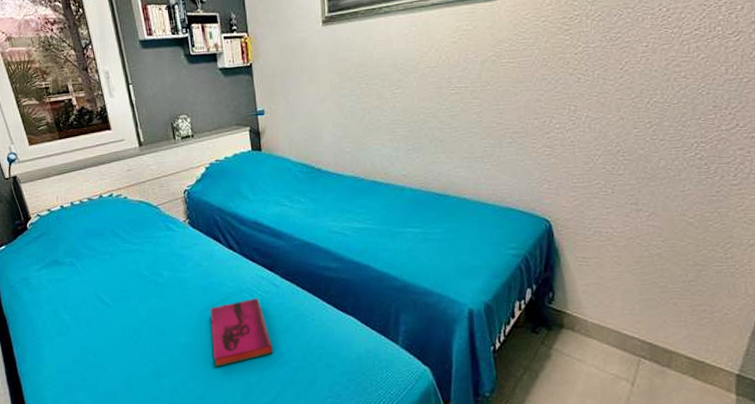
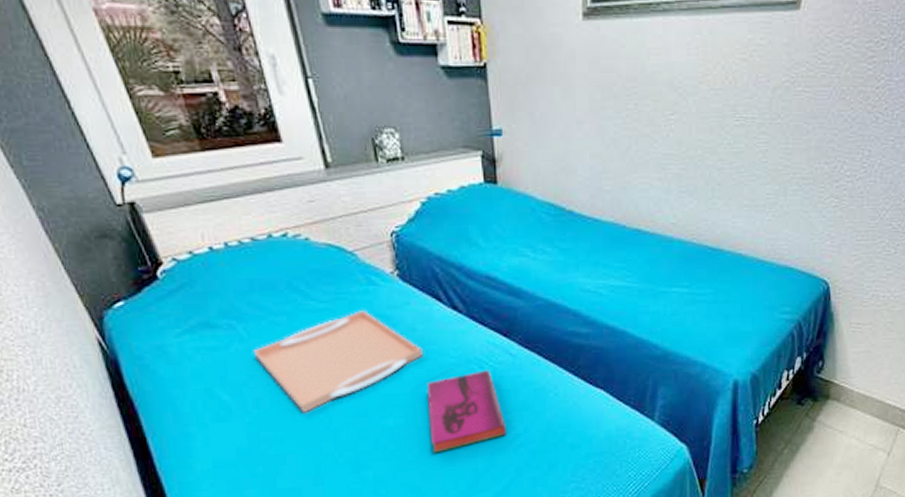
serving tray: none [86,251,207,331] -> present [253,311,423,414]

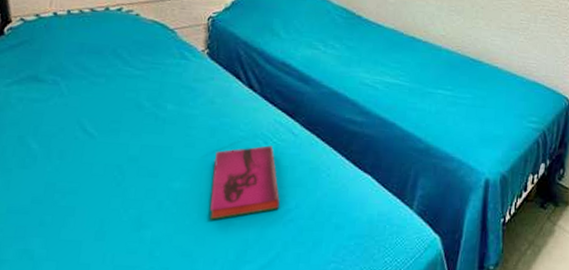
serving tray: present [253,311,423,414] -> none [69,80,217,169]

